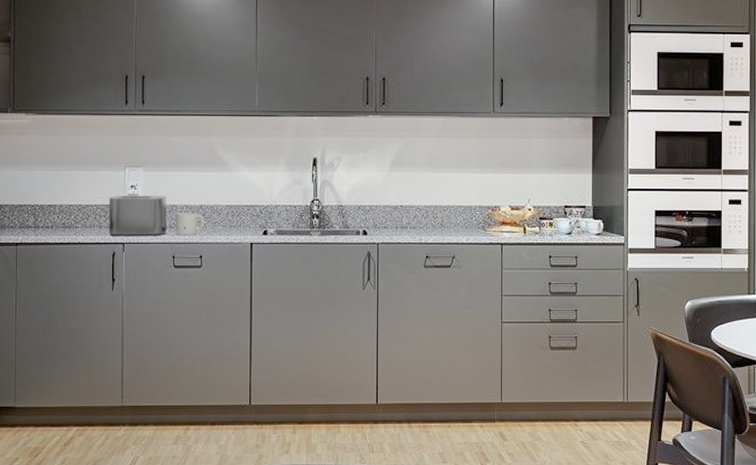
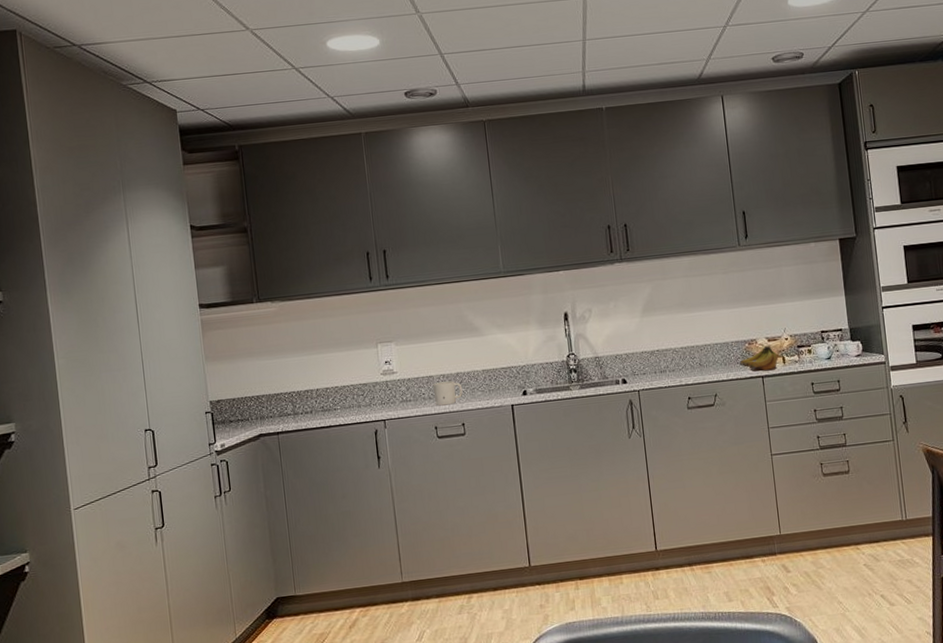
toaster: present [108,195,169,237] -> none [364,367,426,415]
fruit: none [481,214,520,240] -> present [739,346,779,372]

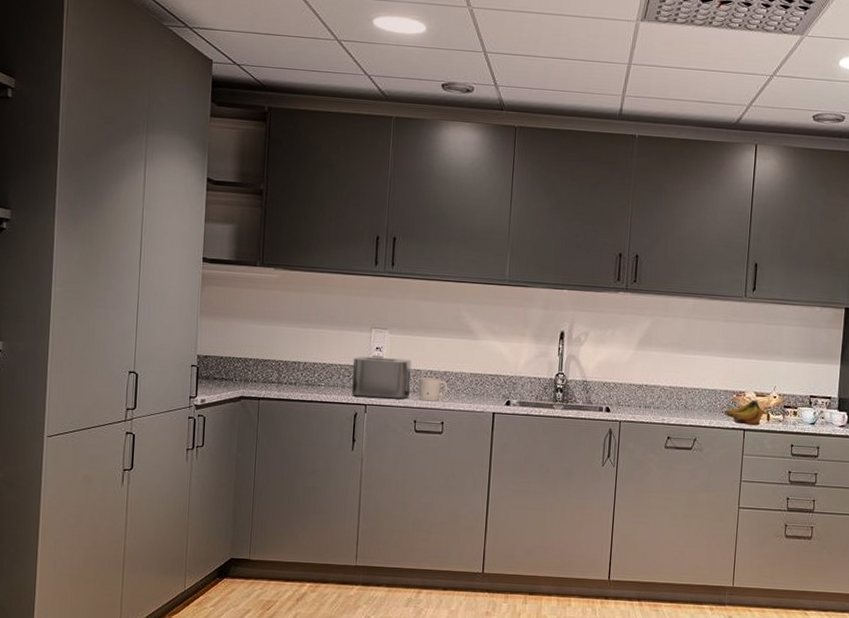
toaster: none [364,367,426,415] -> present [351,356,413,400]

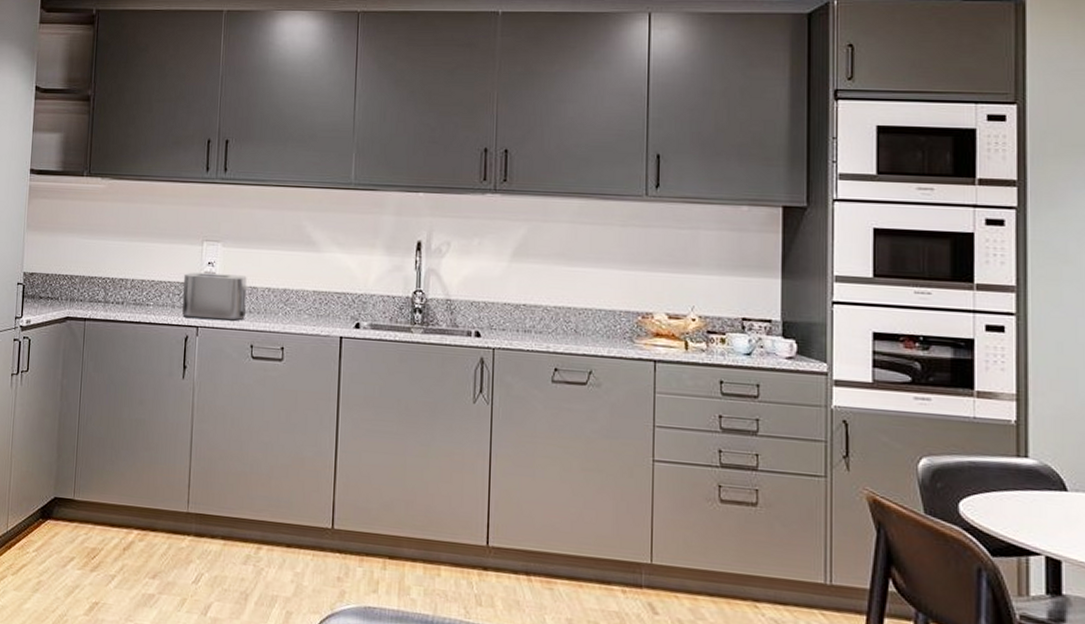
mug: present [418,377,448,402] -> none [255,295,288,324]
fruit: present [724,401,764,426] -> none [627,324,680,357]

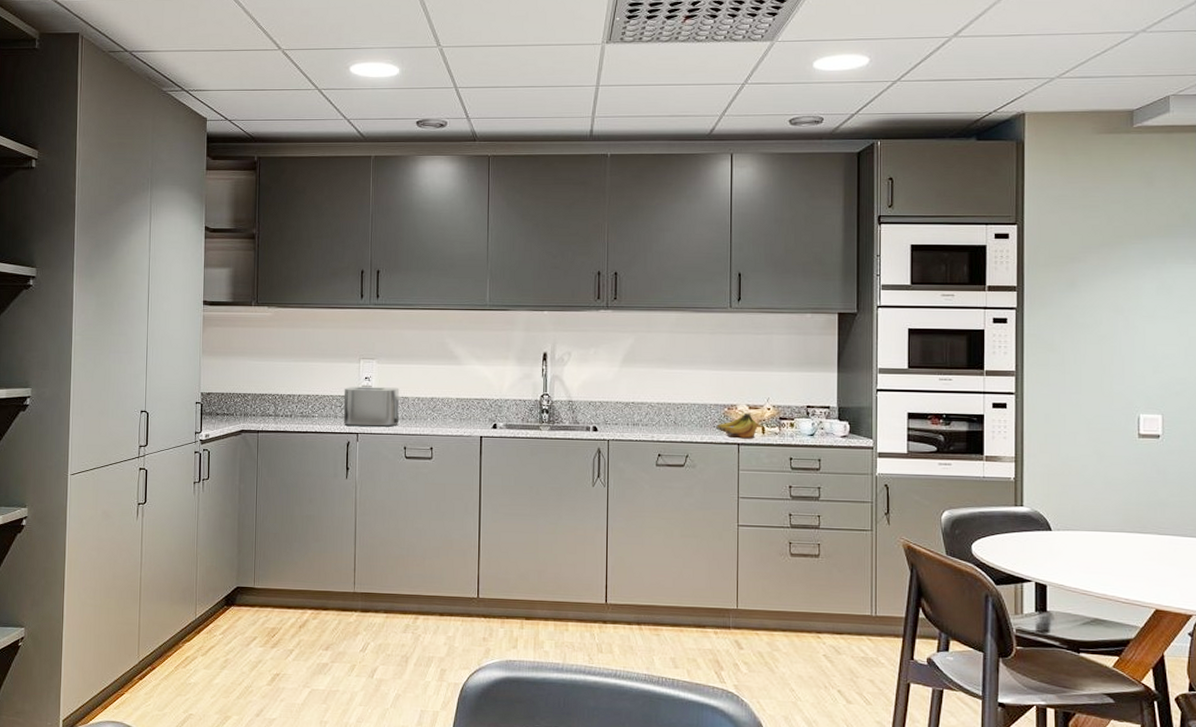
fruit: none [627,324,680,357] -> present [716,414,758,440]

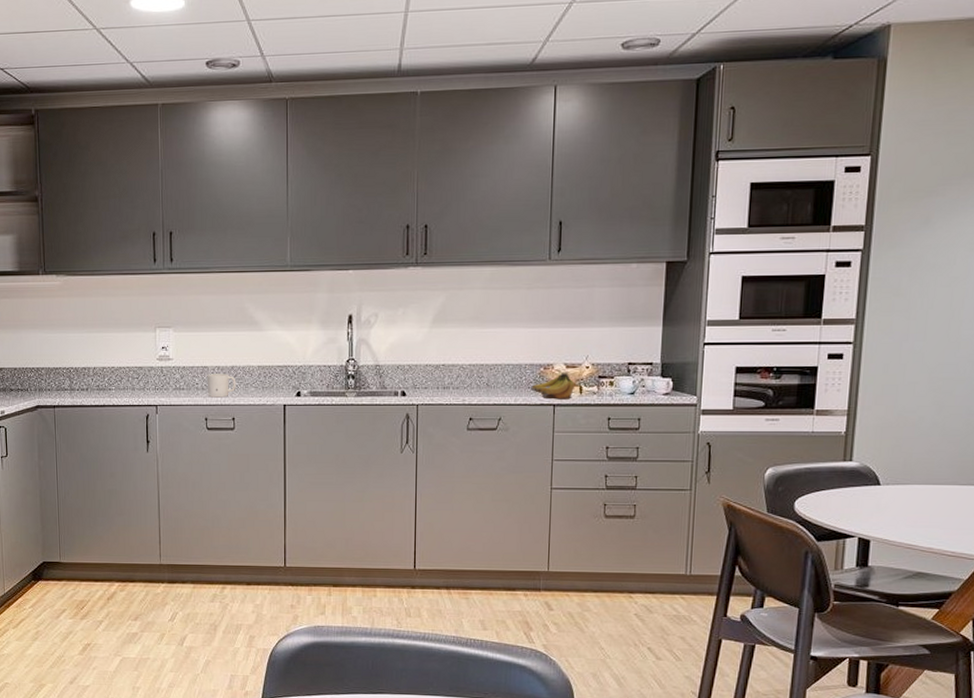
toaster: present [343,386,401,428] -> none [140,357,200,399]
mug: none [407,404,435,428] -> present [207,373,237,398]

